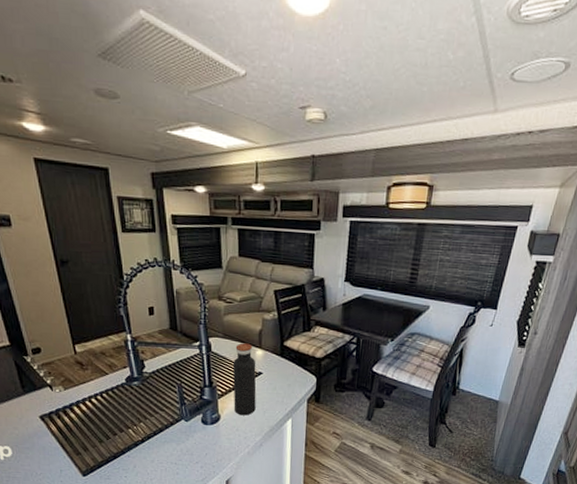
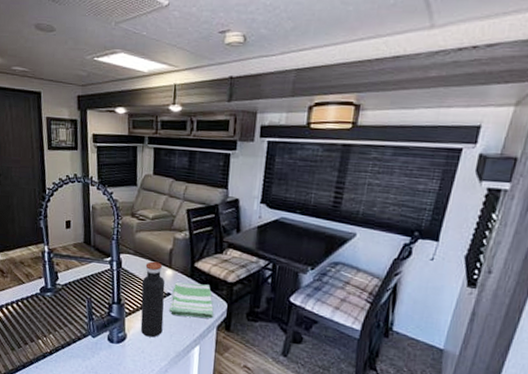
dish towel: none [261,361,305,393] -> present [169,282,214,319]

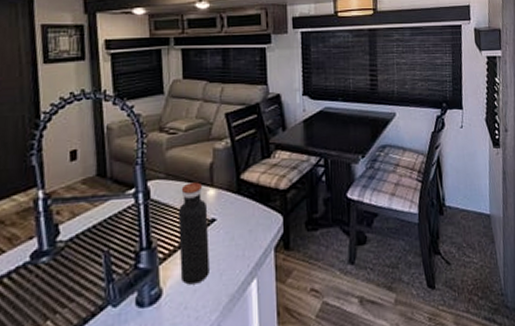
dish towel: present [169,282,214,319] -> none [216,198,270,247]

